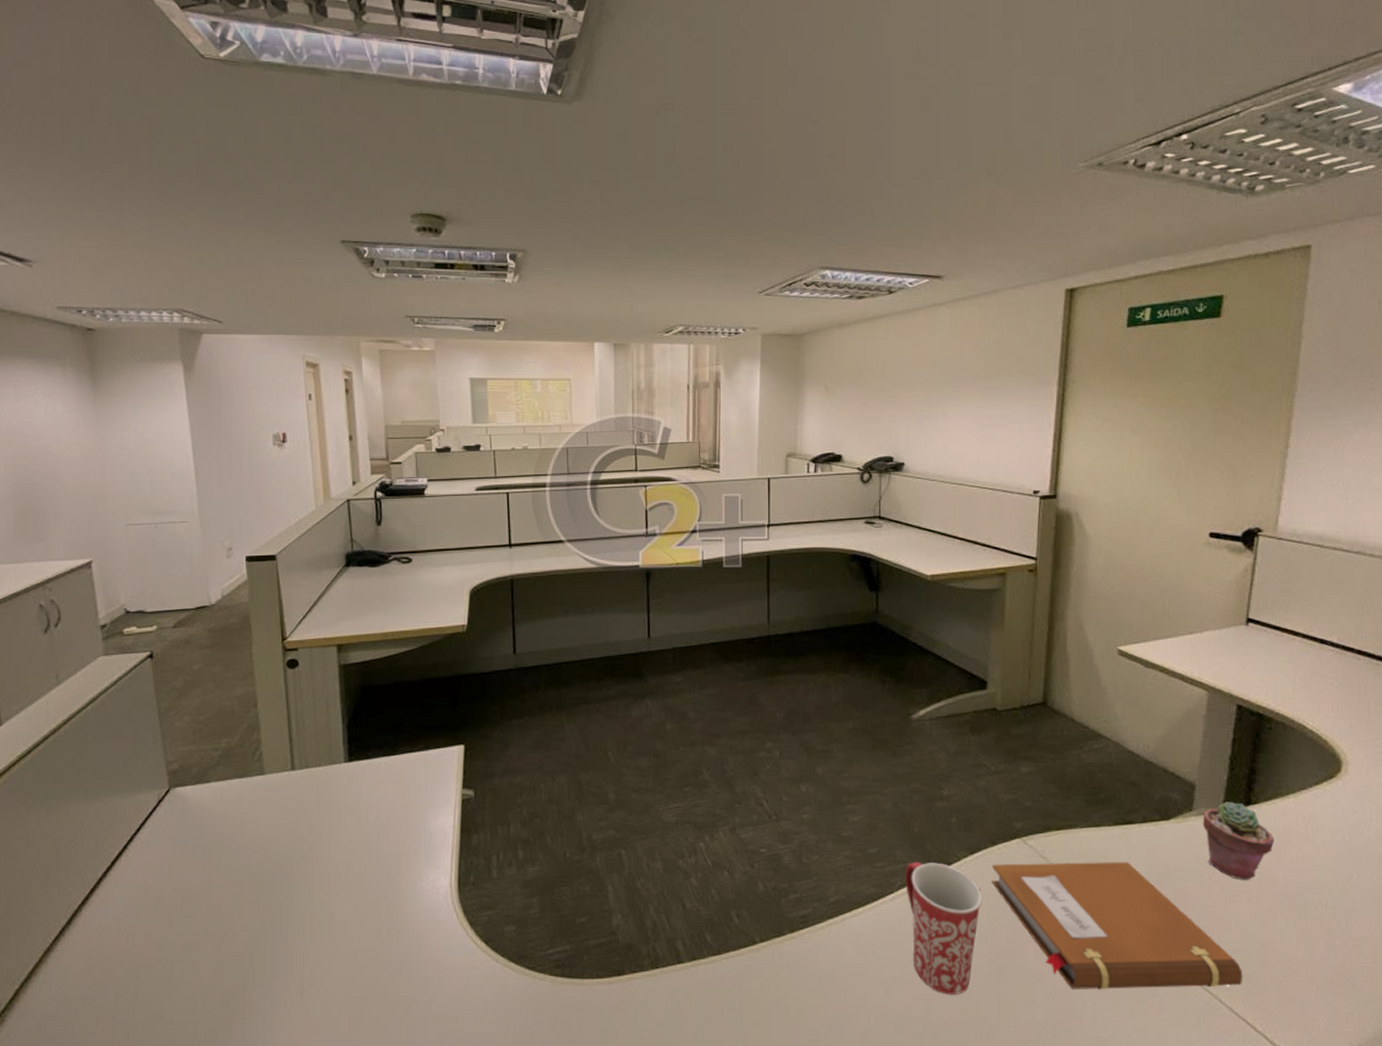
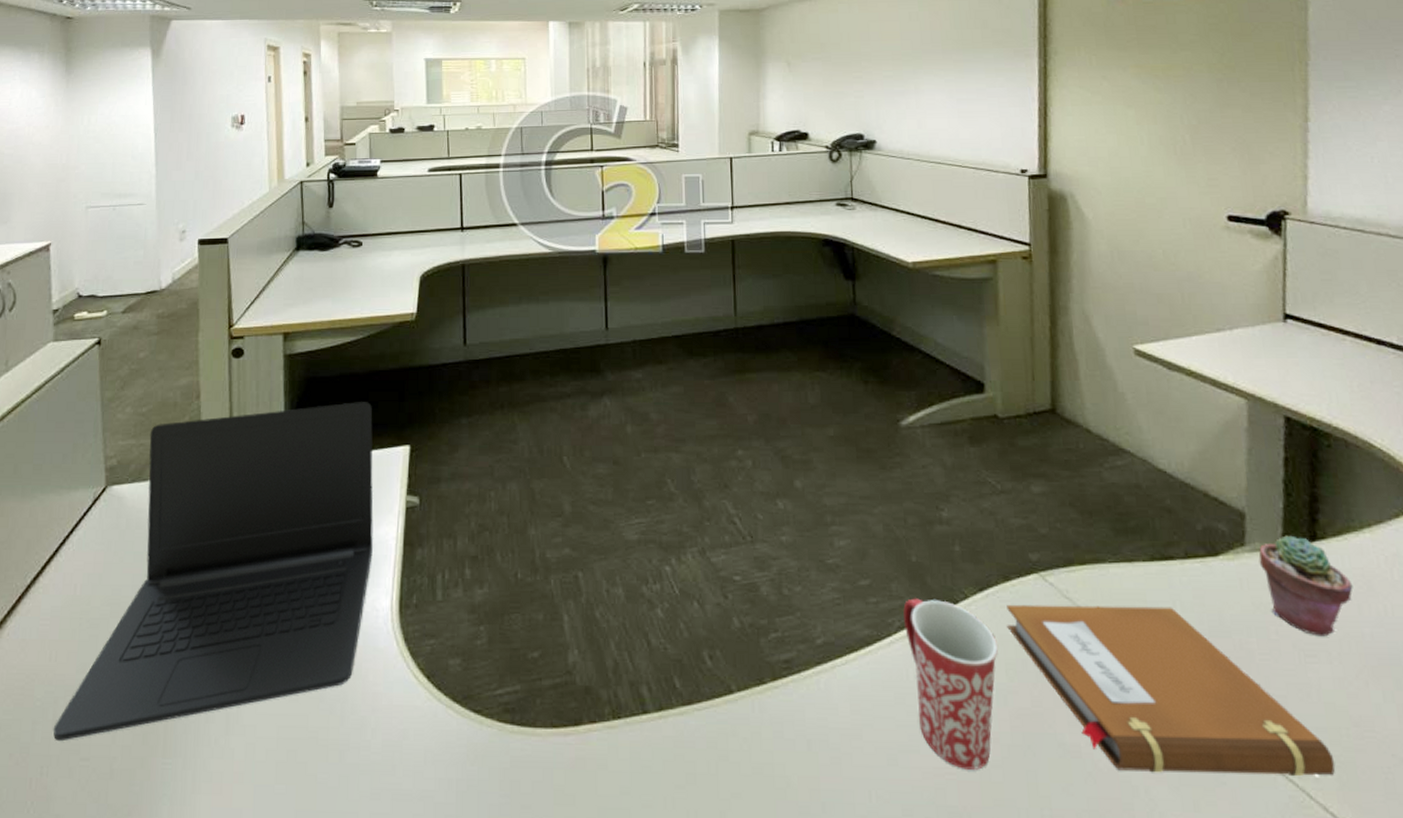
laptop: none [136,707,432,1010] -> present [53,402,374,742]

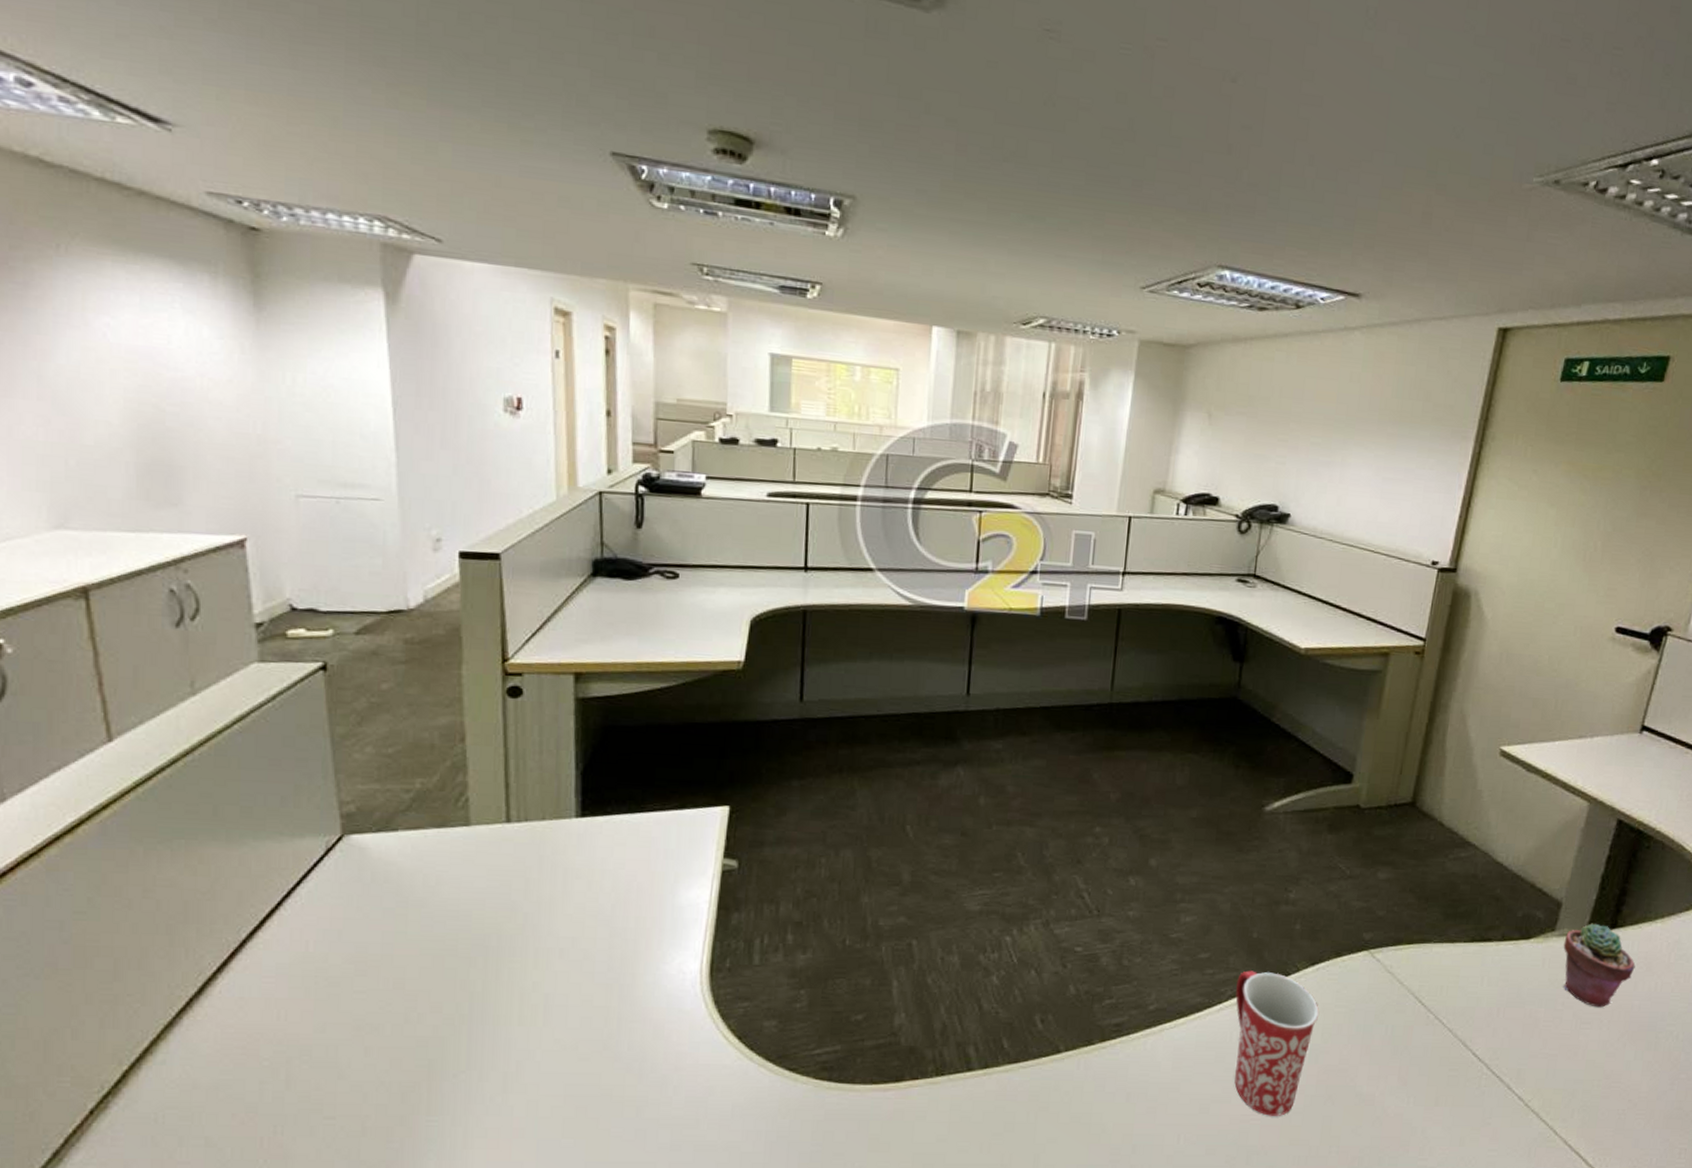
laptop: present [53,402,374,742] -> none [286,756,686,1101]
notebook: present [1007,604,1336,777] -> none [1330,977,1583,1118]

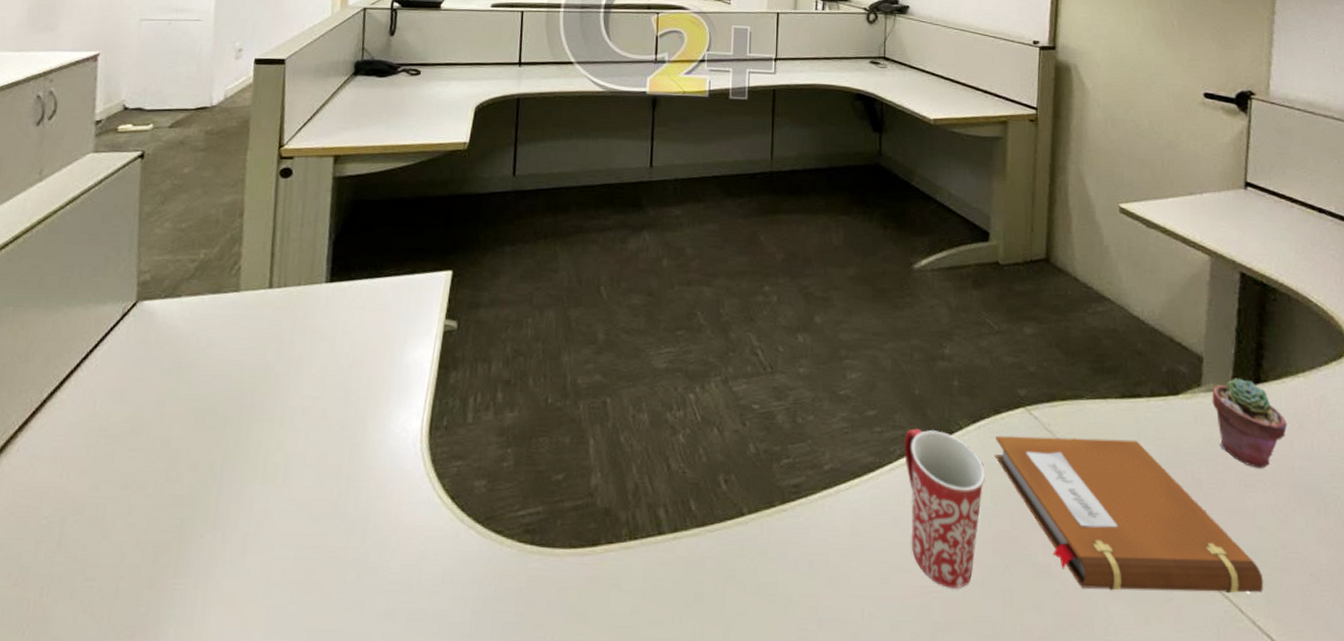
notebook: none [1330,977,1583,1118] -> present [995,435,1264,594]

